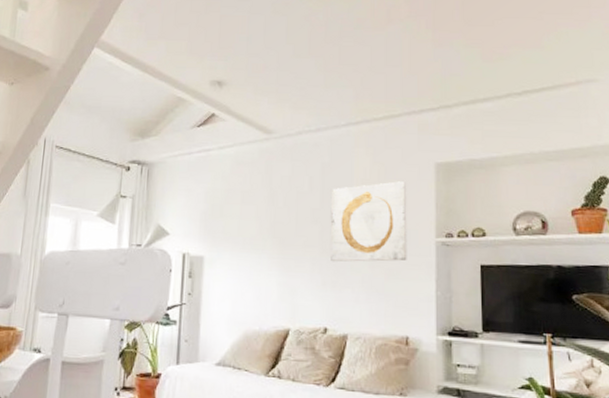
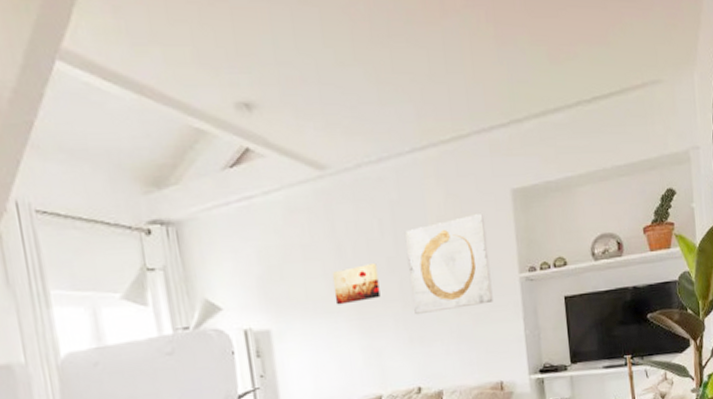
wall art: none [262,213,303,244] -> present [331,264,381,305]

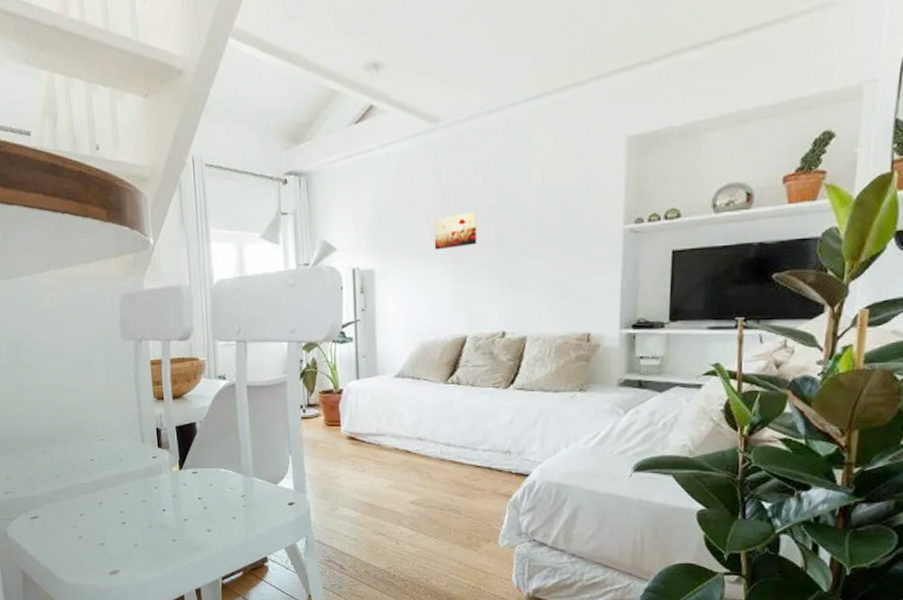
wall art: present [404,214,493,315] -> none [507,163,593,263]

